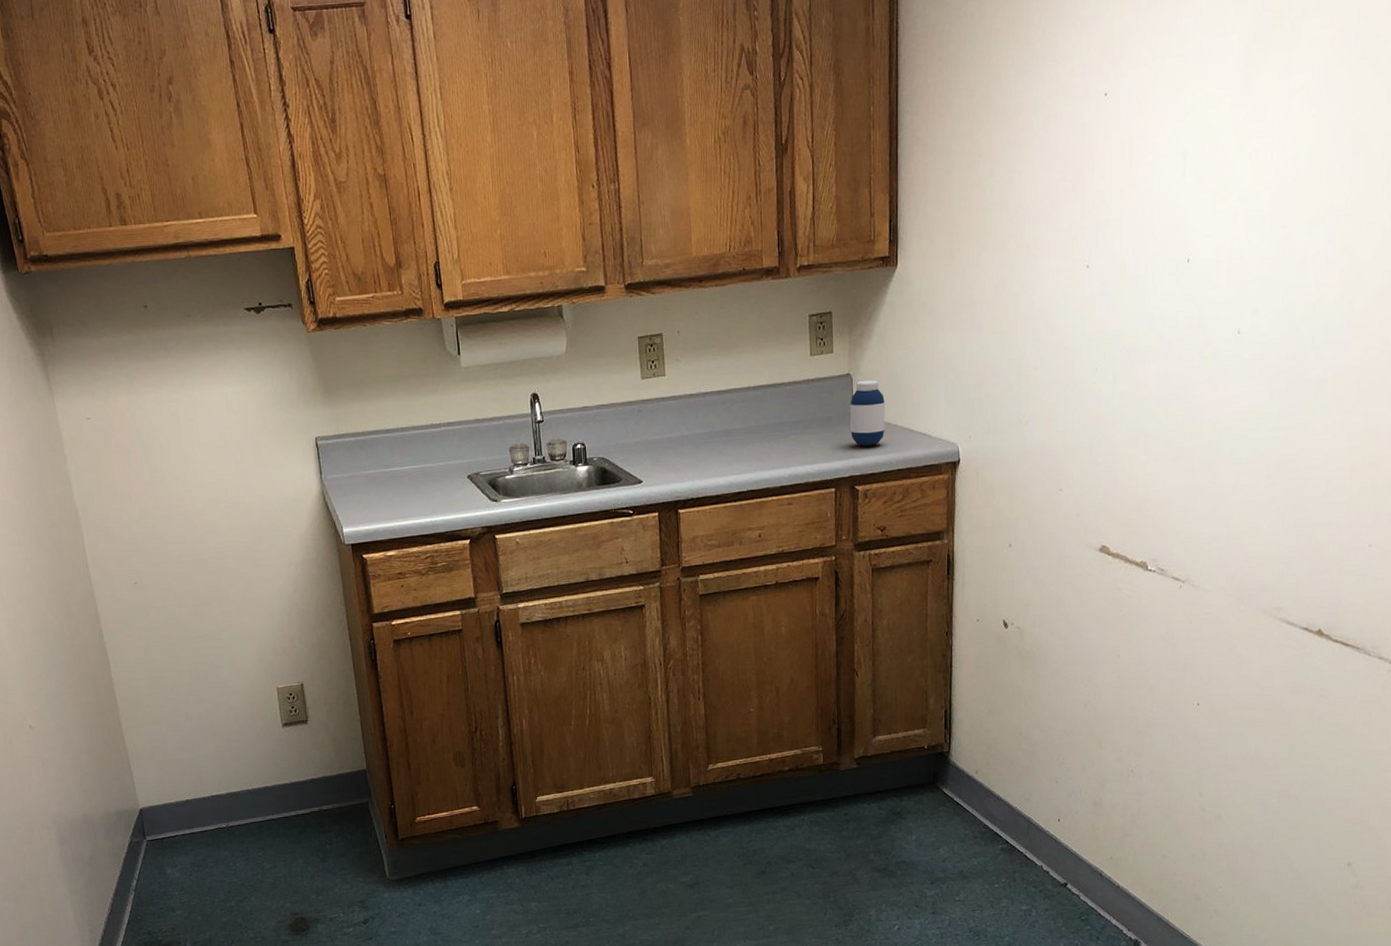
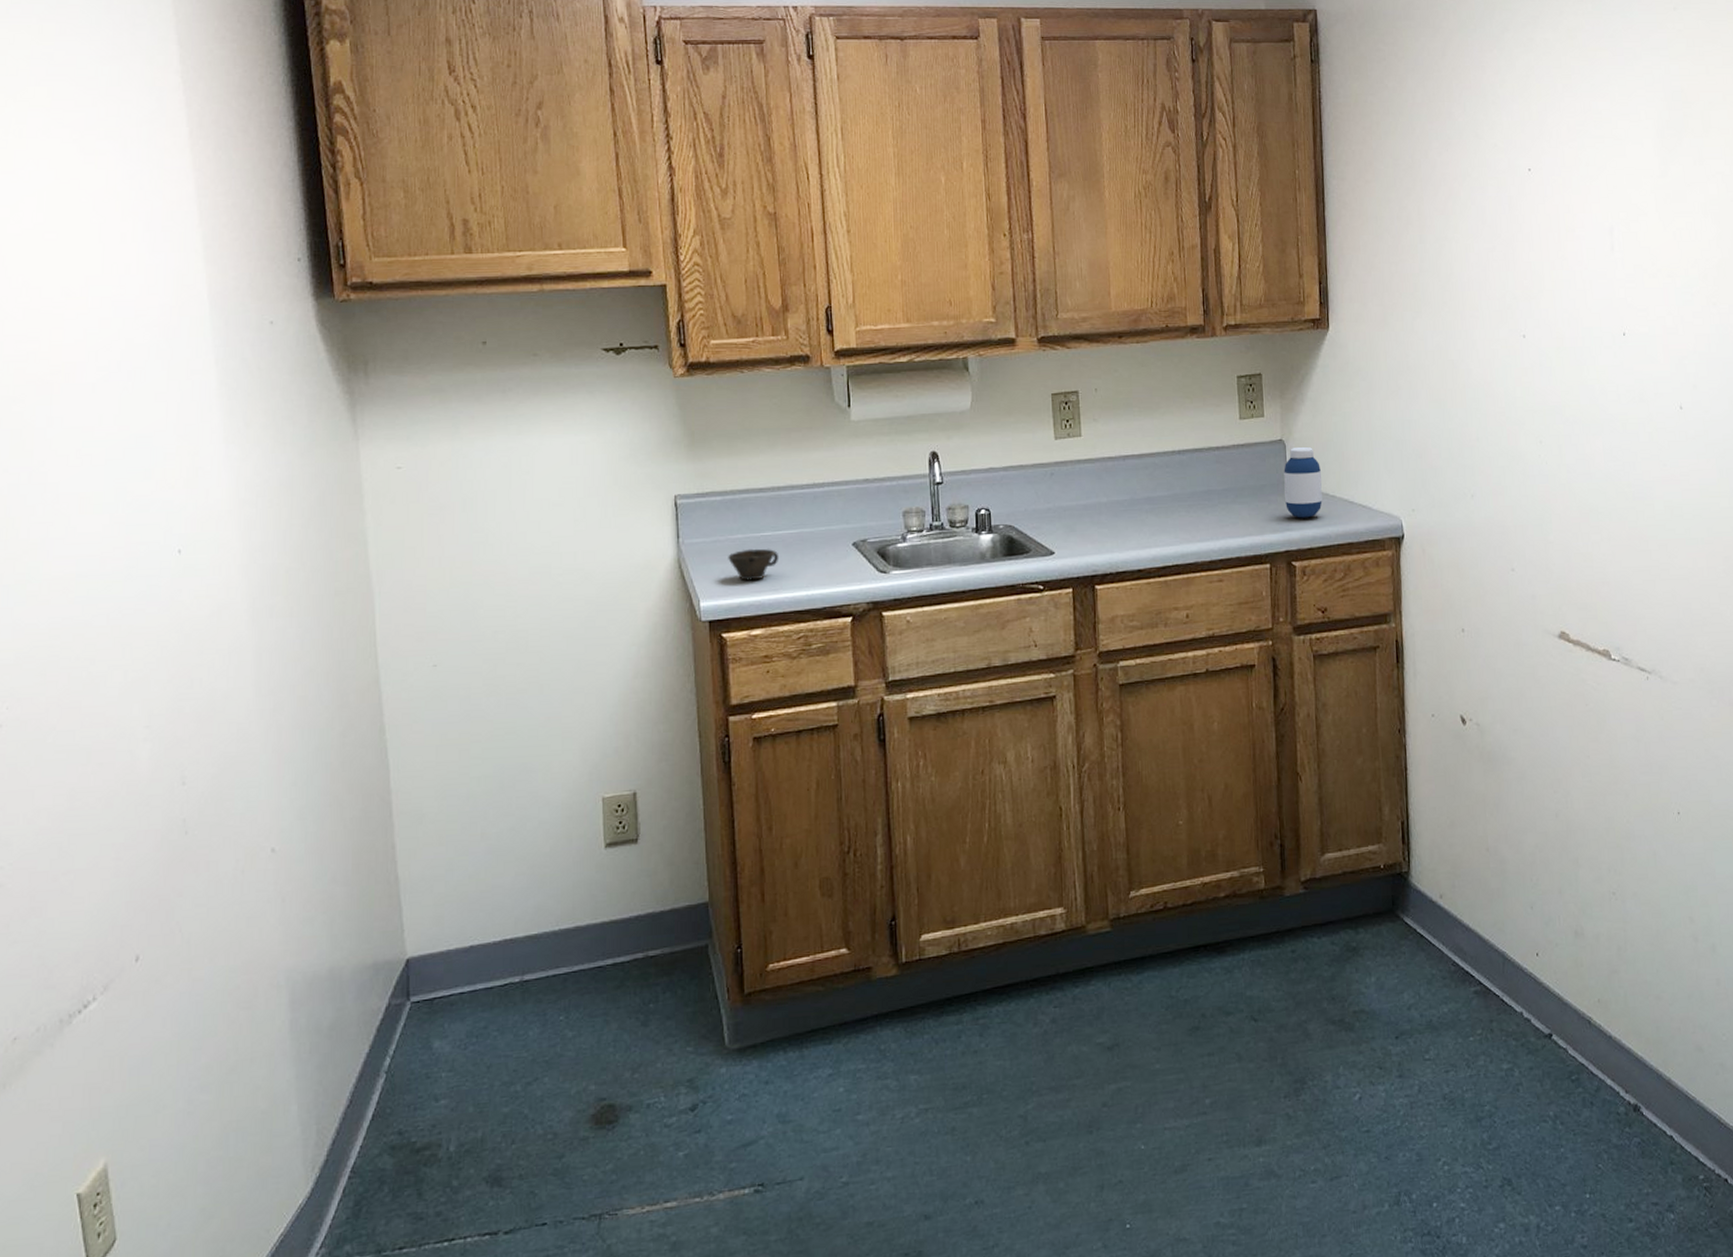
cup: none [363,481,406,510] -> present [728,548,780,581]

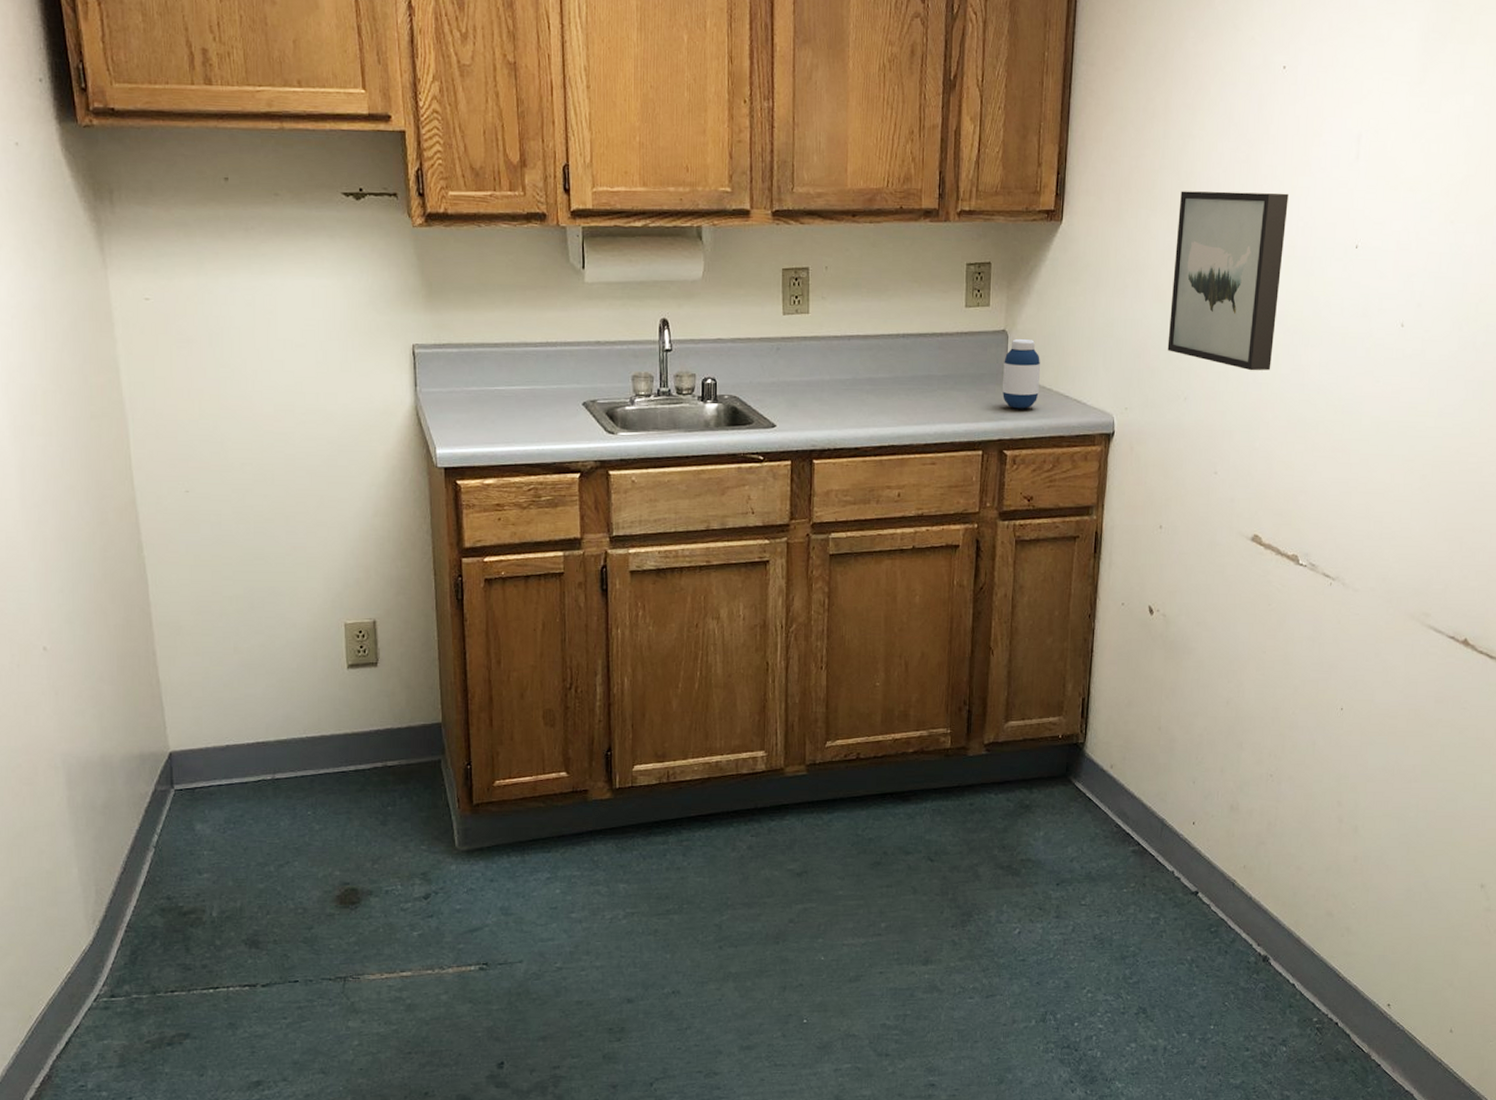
cup: present [728,548,780,581] -> none [463,401,512,432]
wall art: none [1443,287,1555,463] -> present [1167,191,1289,371]

